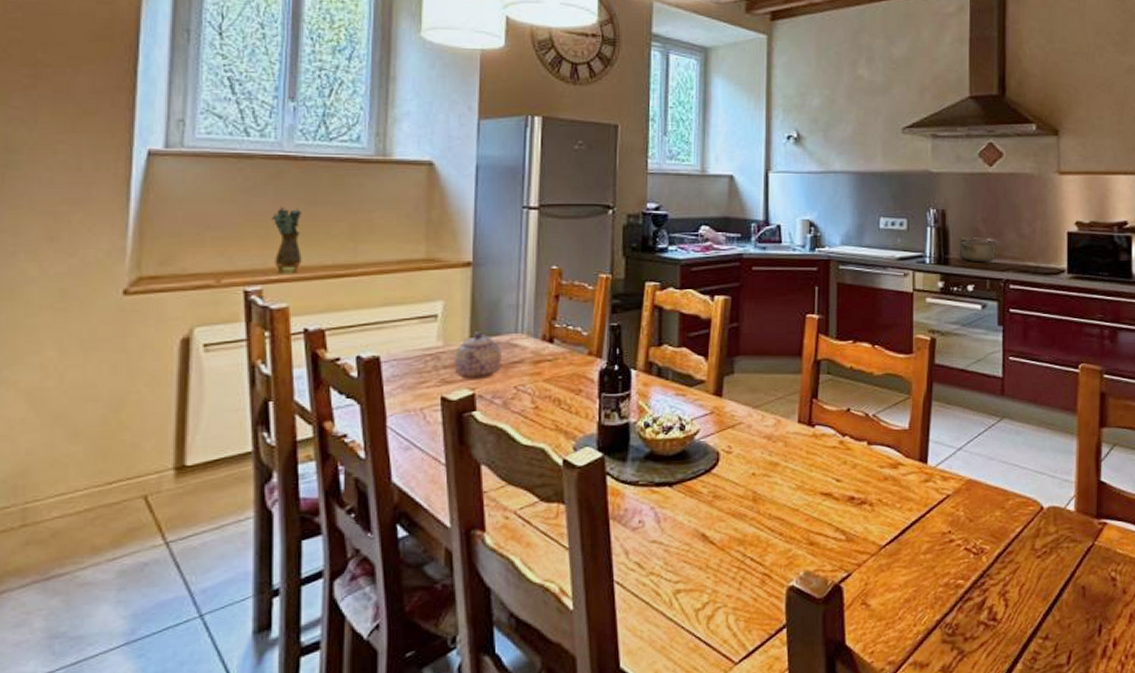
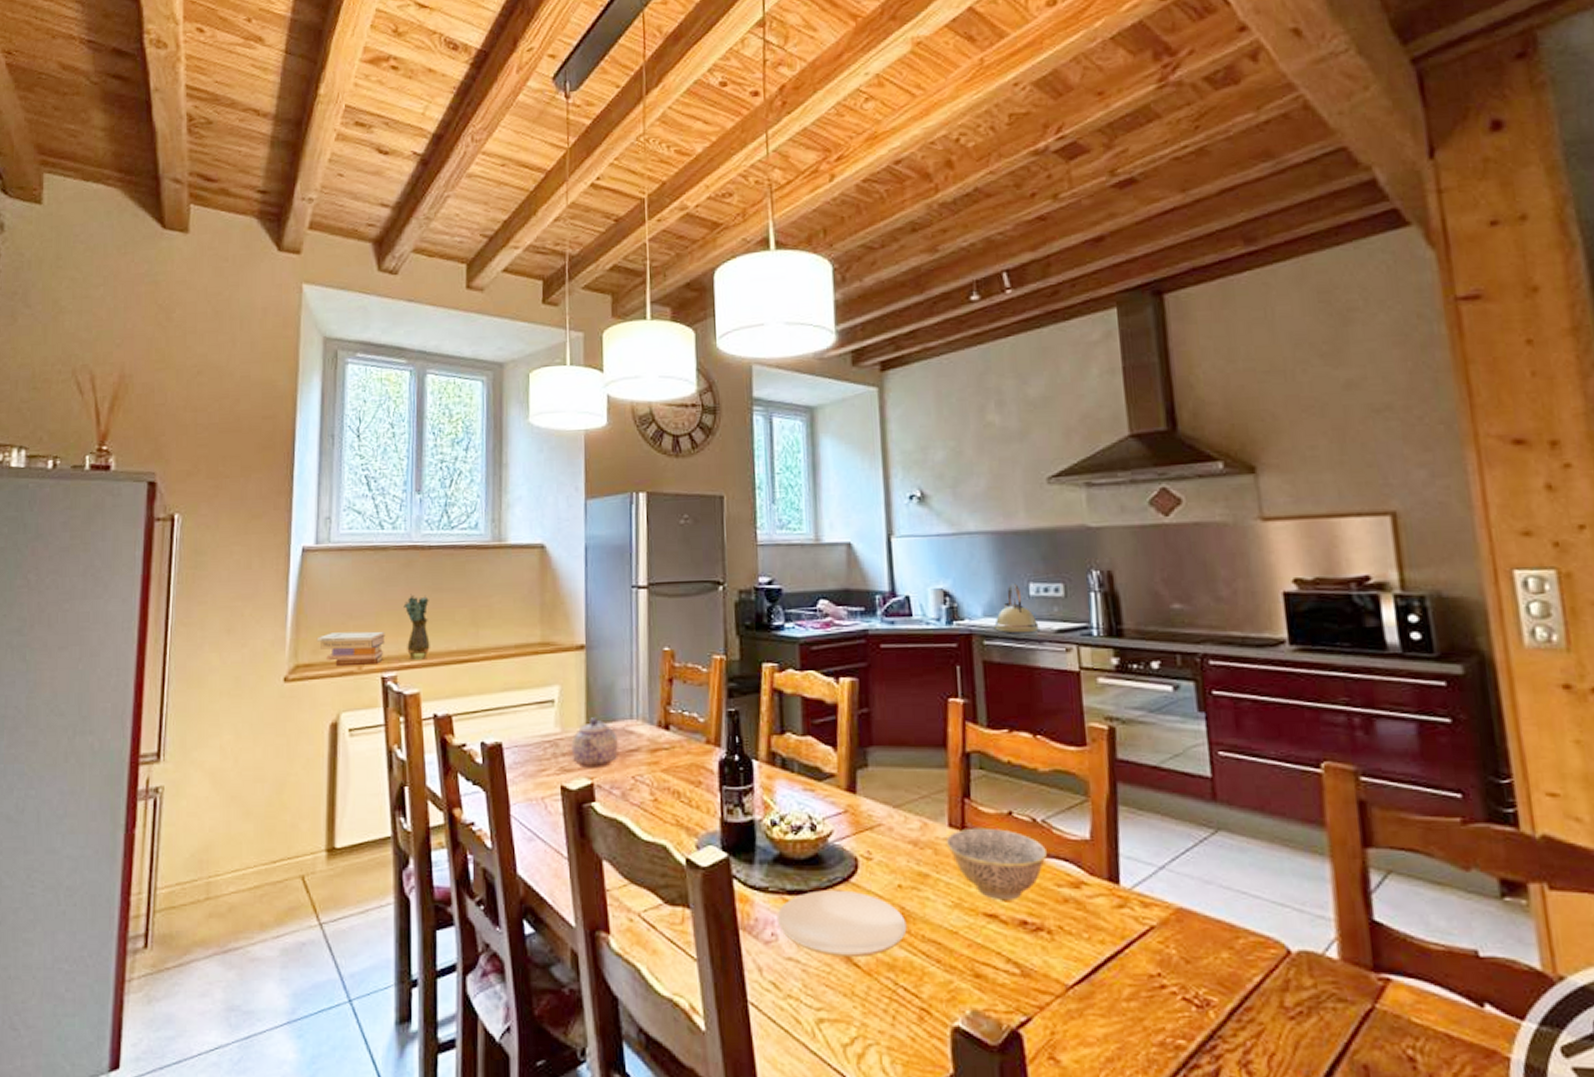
books: none [165,243,249,280] -> present [316,631,385,667]
plate: none [644,480,757,537] -> present [777,890,907,958]
bowl: none [794,422,875,482] -> present [945,827,1048,901]
kettle: none [849,216,885,260] -> present [994,582,1039,634]
saucepan: present [959,237,994,263] -> none [1135,602,1184,634]

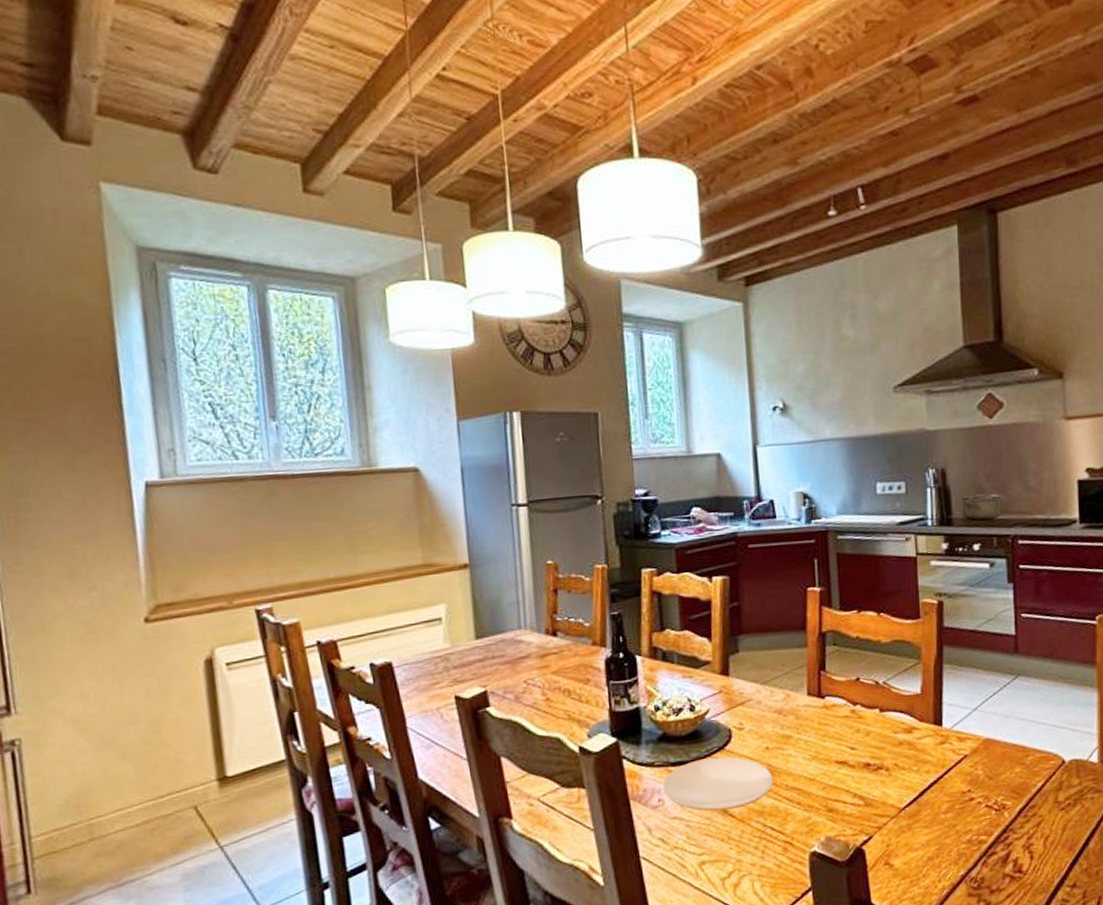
books: present [316,631,385,667] -> none [176,564,255,603]
vase: present [403,594,430,660] -> none [271,525,306,591]
teapot: present [571,717,618,769] -> none [462,630,509,679]
bowl: present [945,827,1048,901] -> none [805,692,888,750]
kettle: present [994,582,1039,634] -> none [847,483,884,528]
saucepan: none [1135,602,1184,634] -> present [962,494,1000,521]

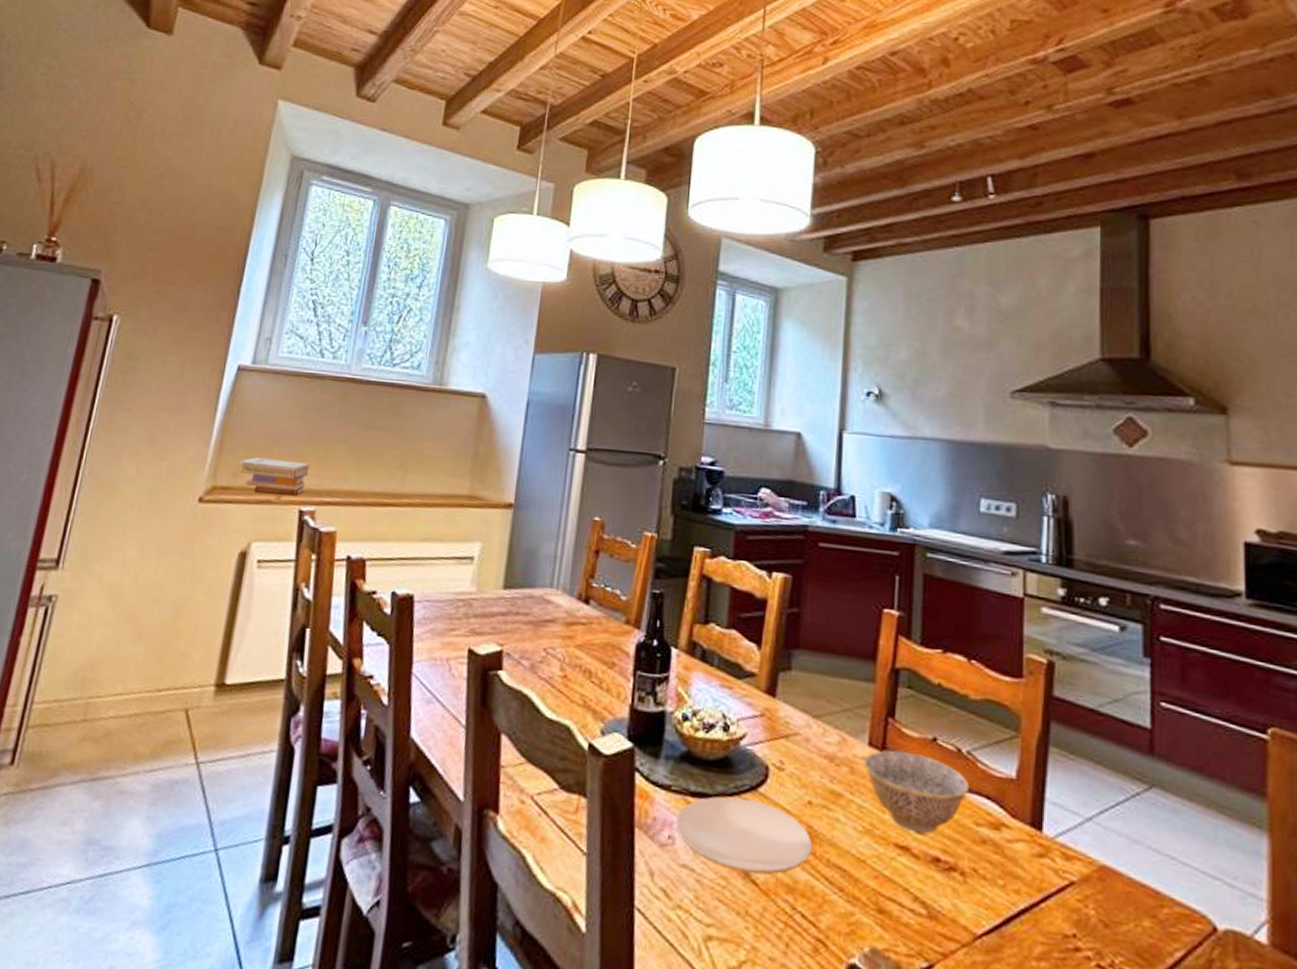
books: none [176,564,255,603] -> present [238,457,310,497]
bowl: none [805,692,888,750] -> present [863,750,970,834]
saucepan: present [962,494,1000,521] -> none [1087,534,1137,571]

